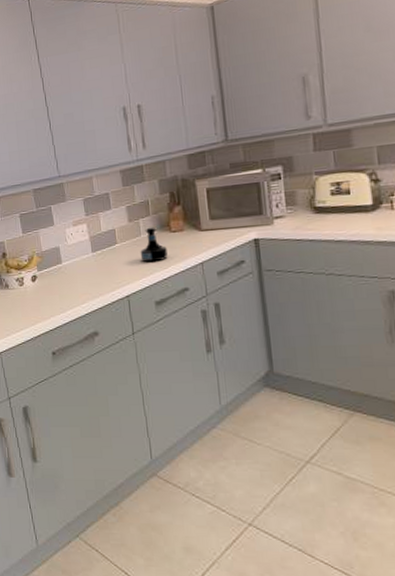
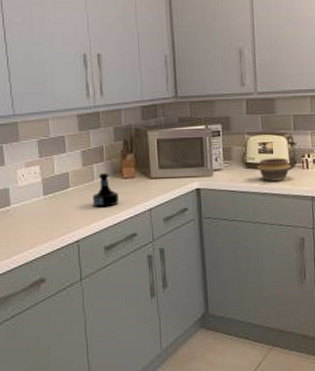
bowl: none [328,198,376,227] -> present [256,157,292,181]

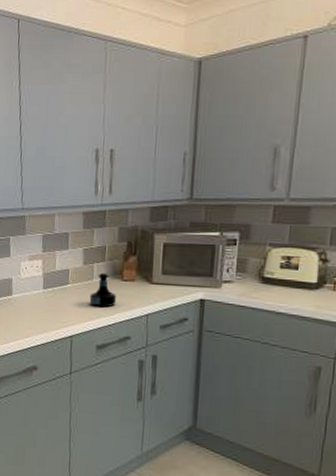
bowl: present [256,157,292,181] -> none [275,274,320,301]

